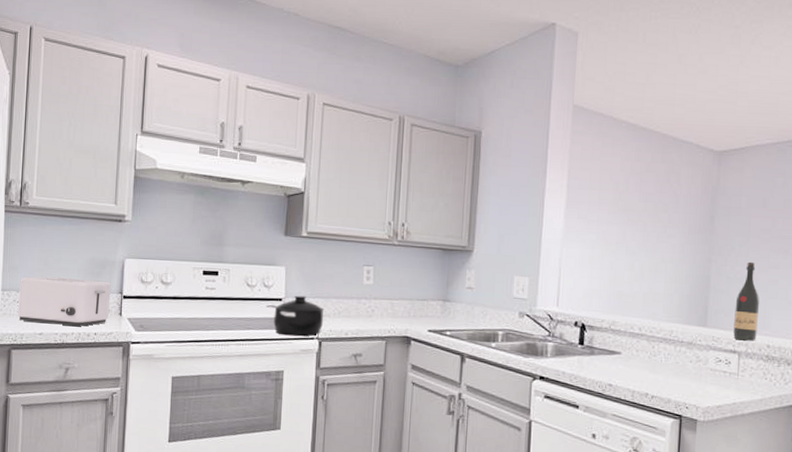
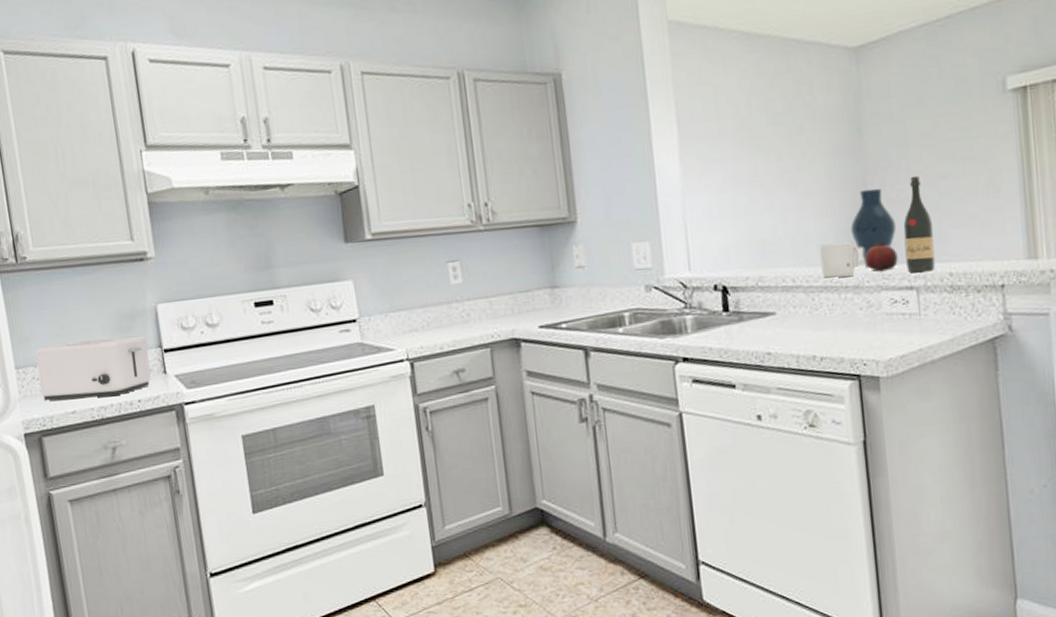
saucepan: present [273,295,325,336] -> none [349,311,412,363]
mug: none [664,304,697,334] -> present [819,242,860,278]
vase: none [693,265,730,330] -> present [850,188,897,269]
fruit: none [700,310,728,335] -> present [864,242,898,273]

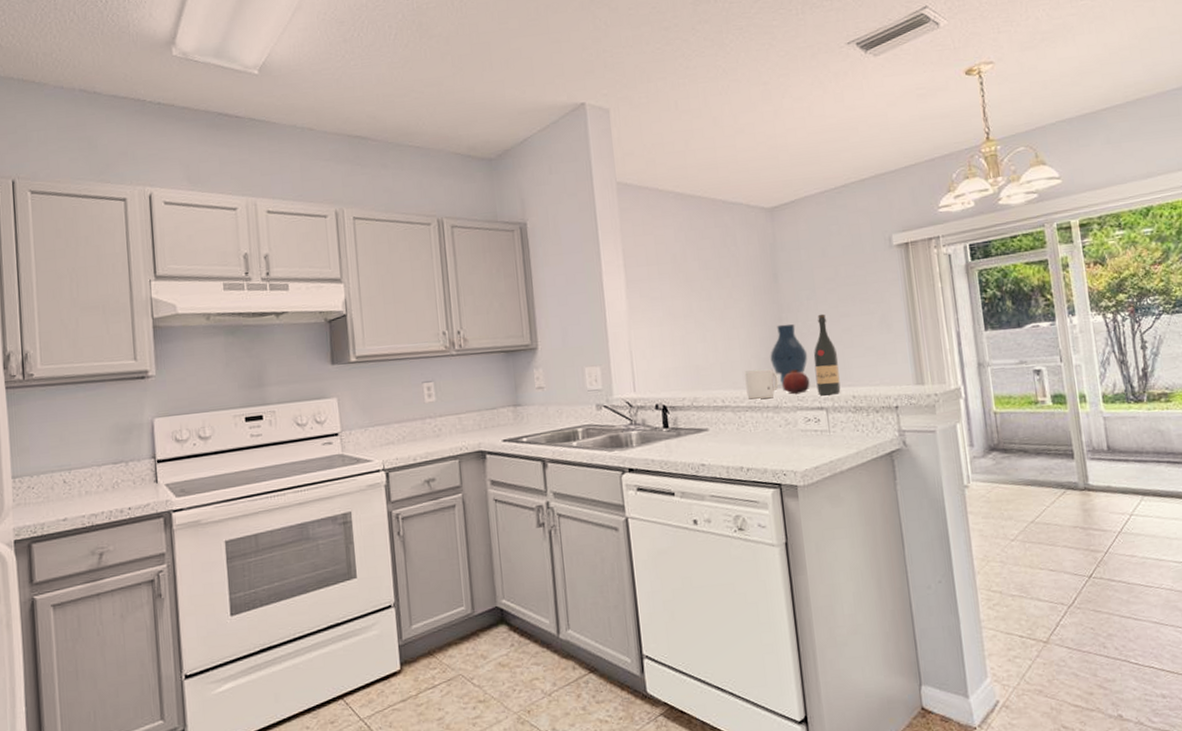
toaster: present [35,335,151,401] -> none [33,447,143,509]

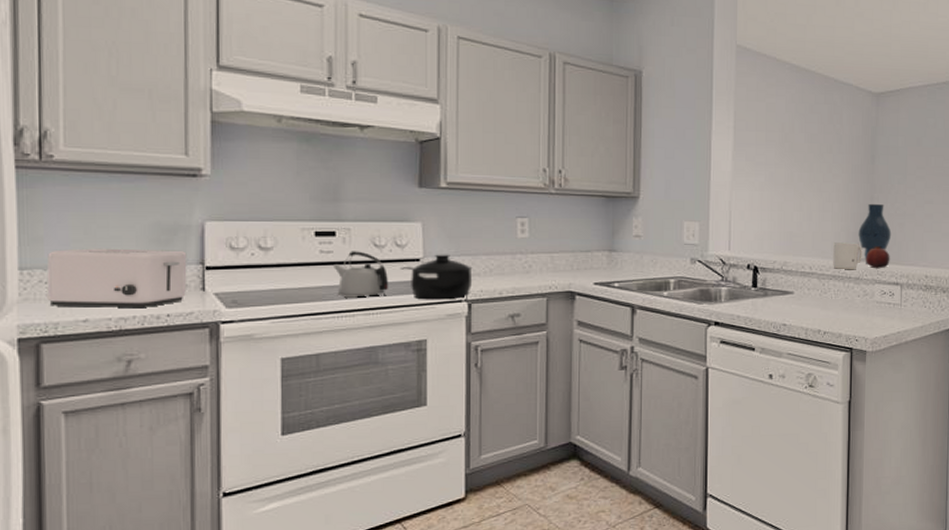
toaster: none [33,447,143,509] -> present [47,248,187,309]
kettle: none [263,431,312,478] -> present [334,251,388,298]
saucepan: none [331,425,388,473] -> present [411,254,473,300]
wine bottle: present [813,313,841,396] -> none [896,198,918,273]

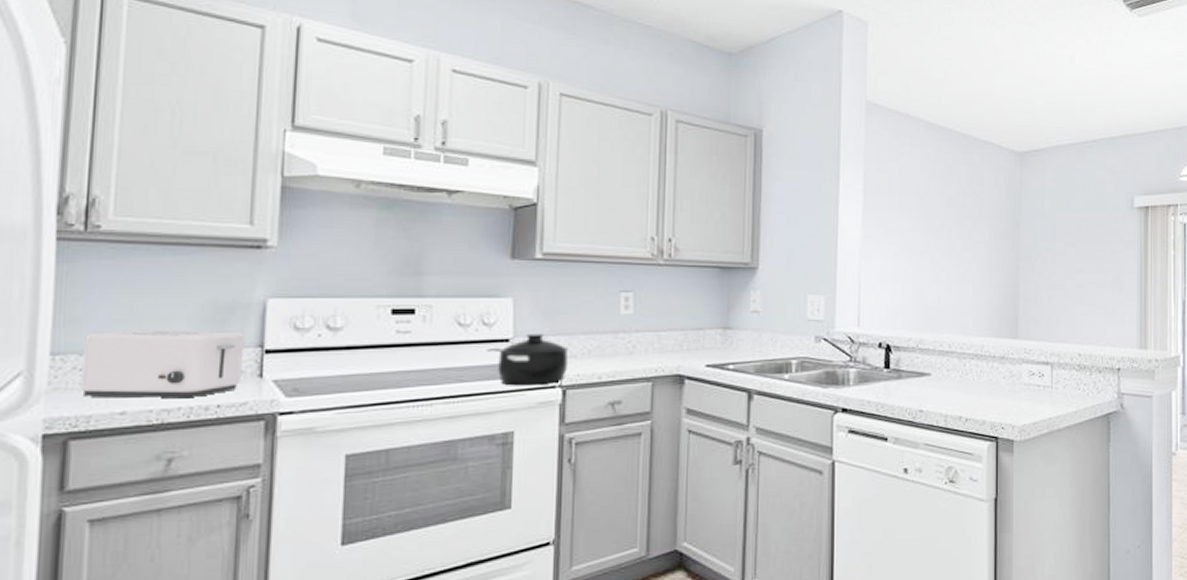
kettle: present [334,251,388,298] -> none [411,331,472,384]
mug: present [833,242,863,270] -> none [975,317,1008,348]
vase: present [858,203,892,265] -> none [1002,273,1040,343]
fruit: present [866,245,890,269] -> none [1011,320,1039,347]

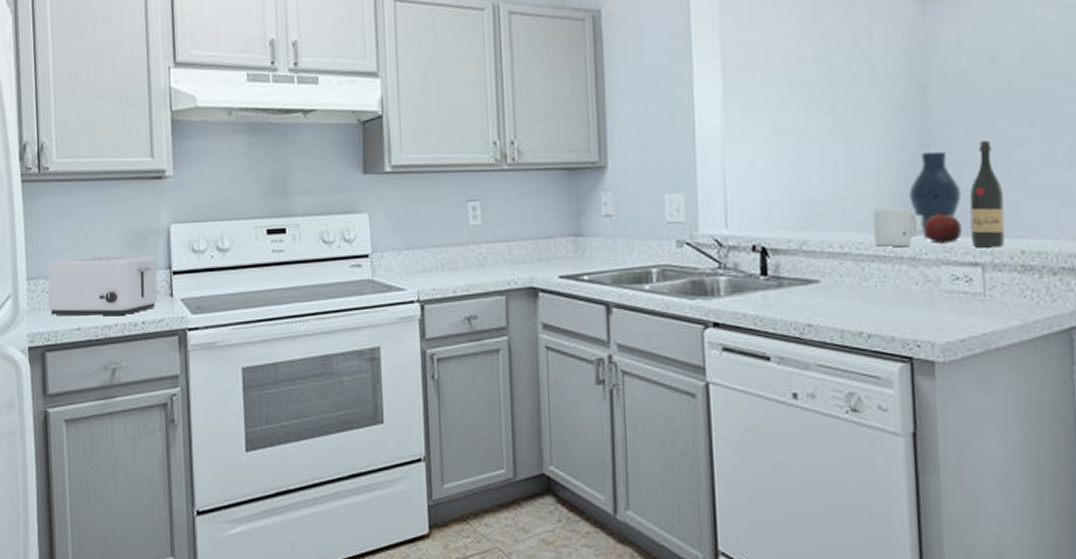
saucepan: present [498,333,569,386] -> none [360,248,424,301]
mug: none [975,317,1008,348] -> present [873,208,919,248]
vase: none [1002,273,1040,343] -> present [909,151,962,240]
fruit: none [1011,320,1039,347] -> present [923,210,962,244]
wine bottle: none [1045,267,1069,351] -> present [969,140,1005,248]

